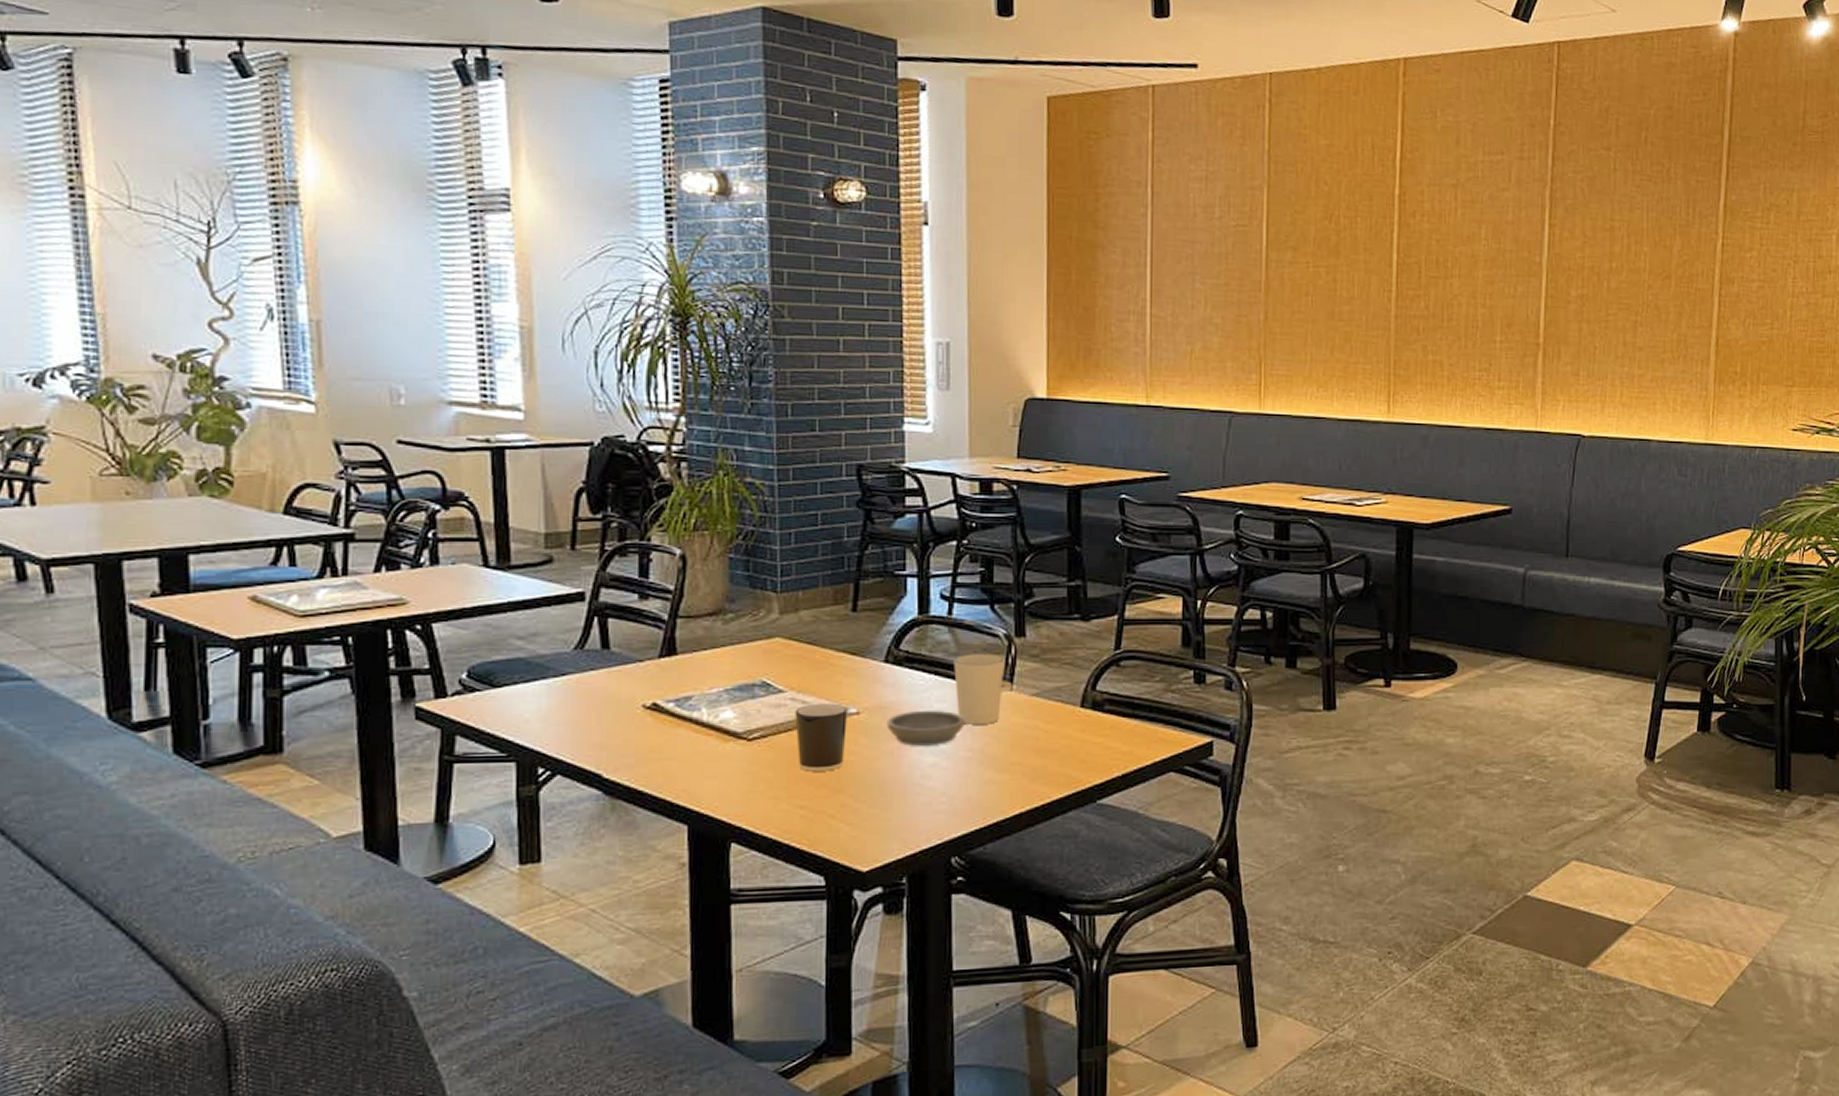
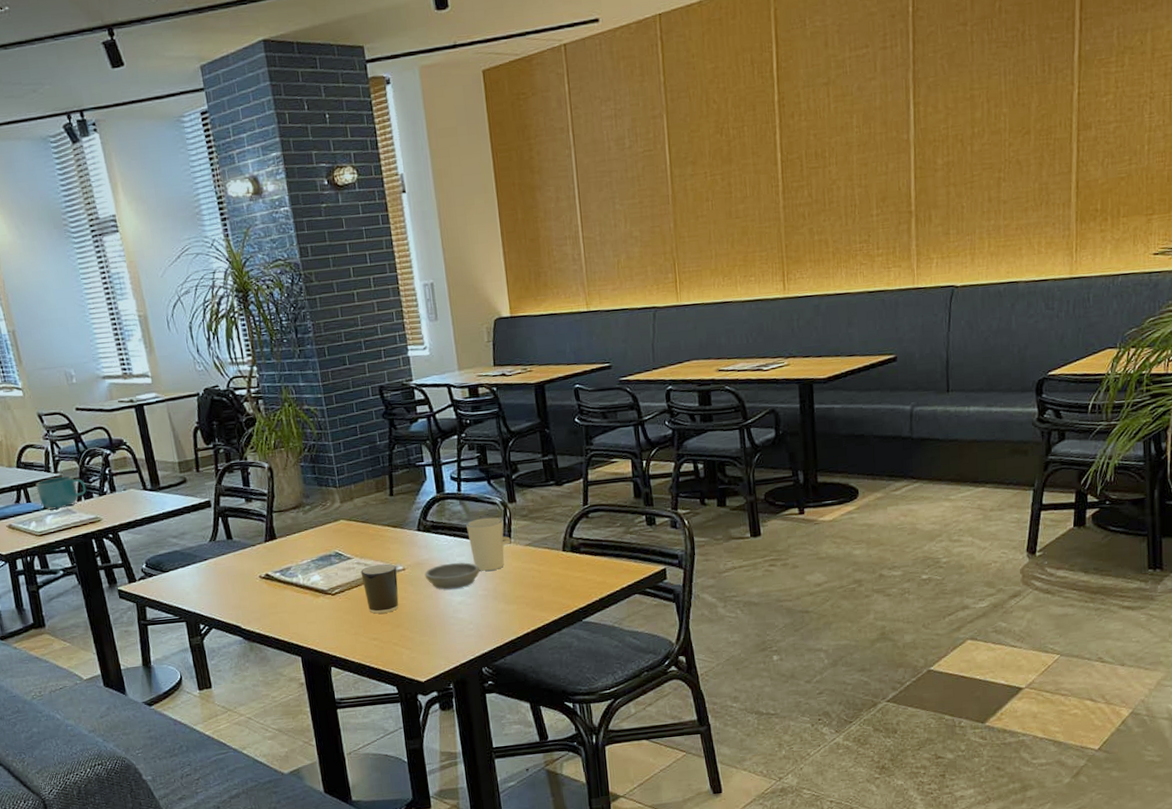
cup: none [309,533,392,579] -> present [35,475,87,509]

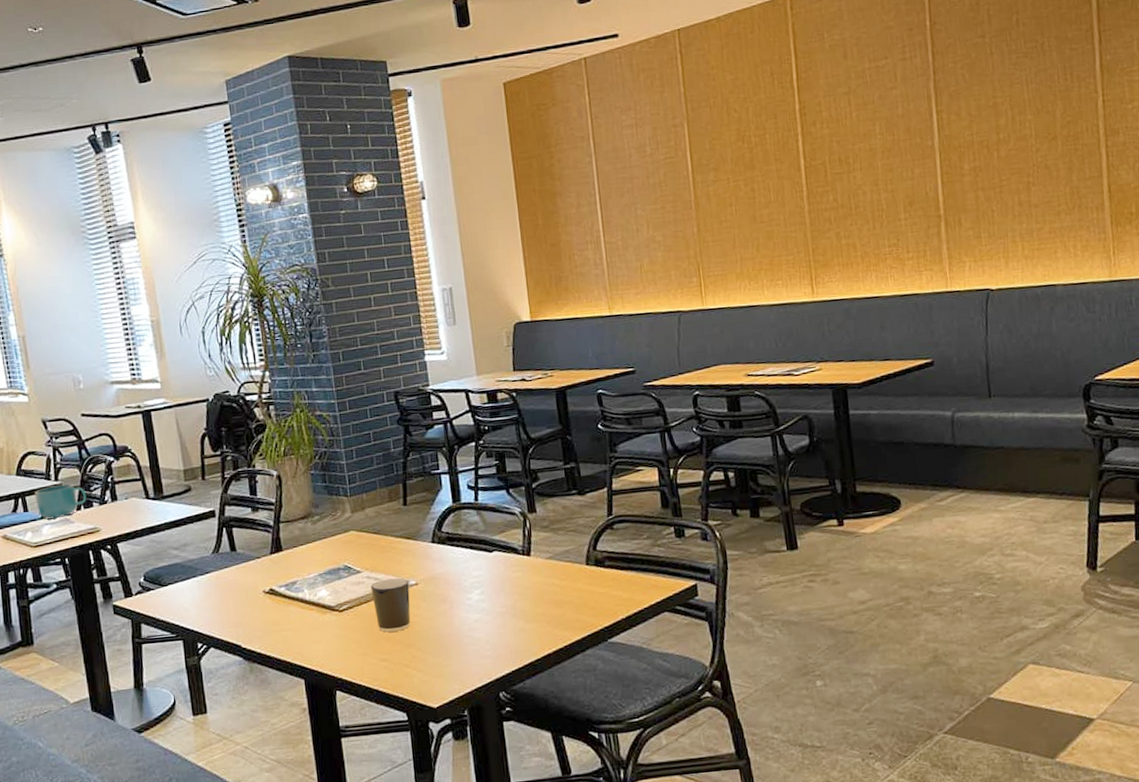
saucer: present [424,562,481,590] -> none [438,577,498,606]
cup: present [466,517,511,571] -> none [483,528,531,586]

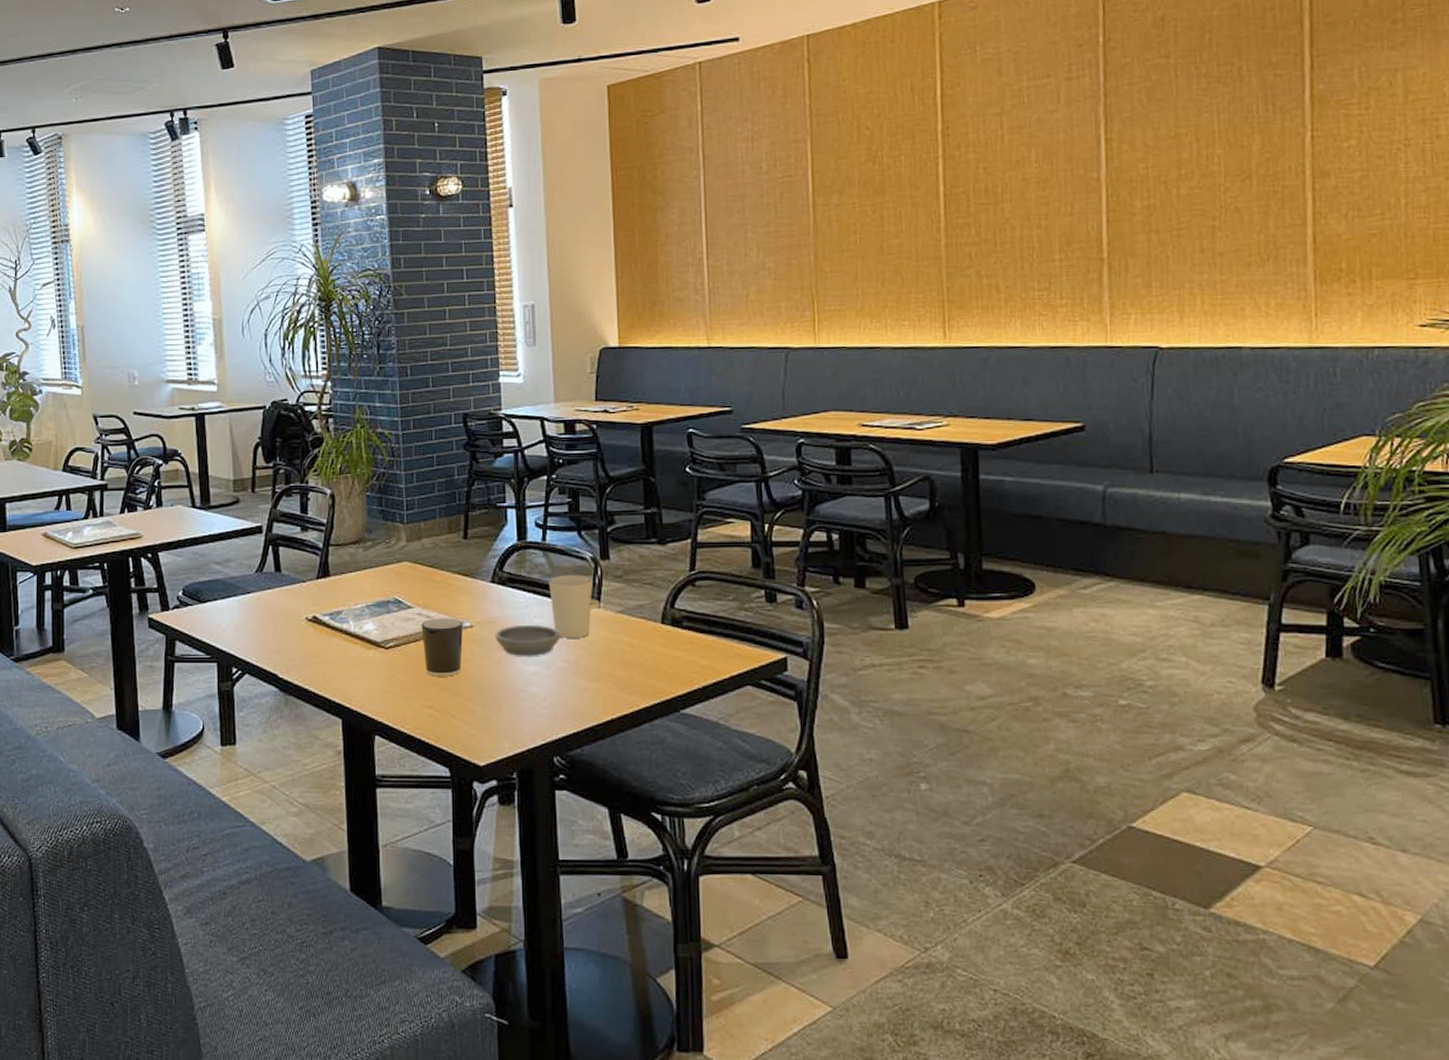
cup: present [34,483,87,519] -> none [79,484,132,519]
saucer: none [438,577,498,606] -> present [495,624,561,656]
cup: none [483,528,531,586] -> present [549,574,600,638]

